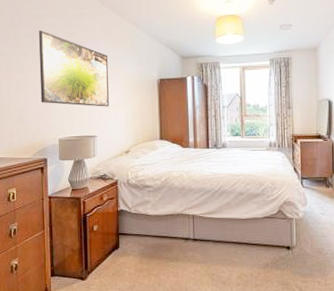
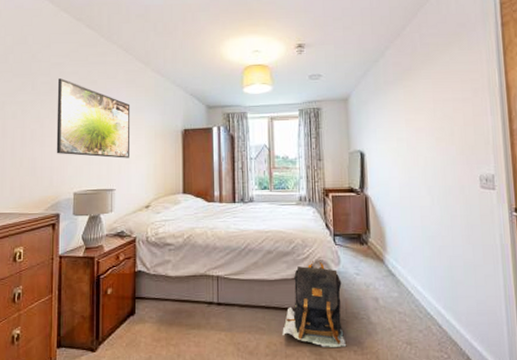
backpack: none [252,201,312,278] -> present [282,260,347,347]

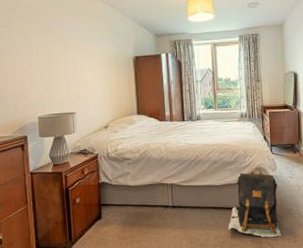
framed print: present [56,78,131,158] -> none [13,11,87,85]

